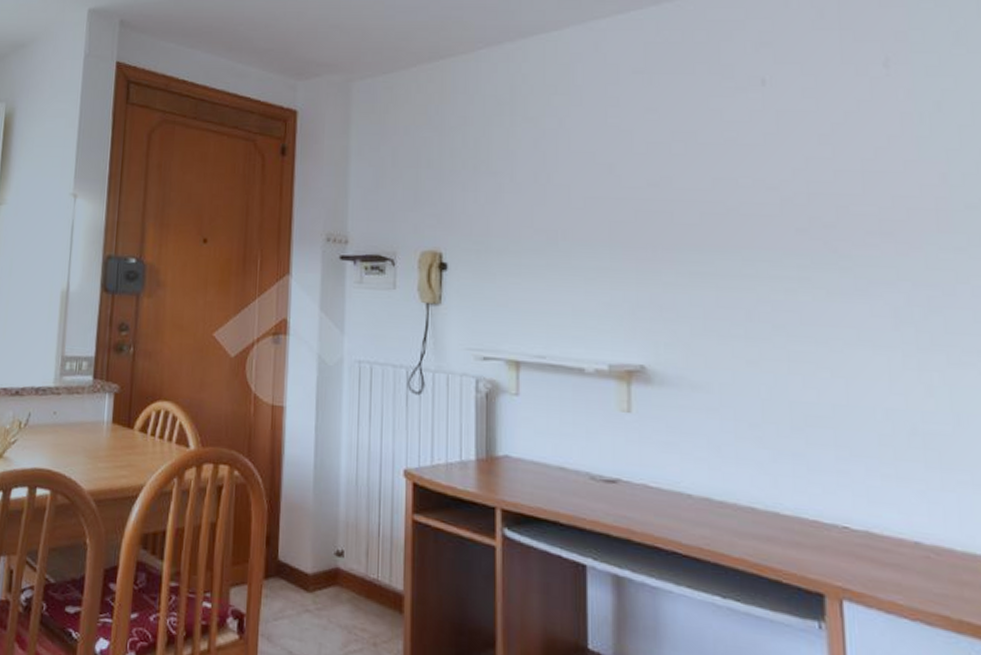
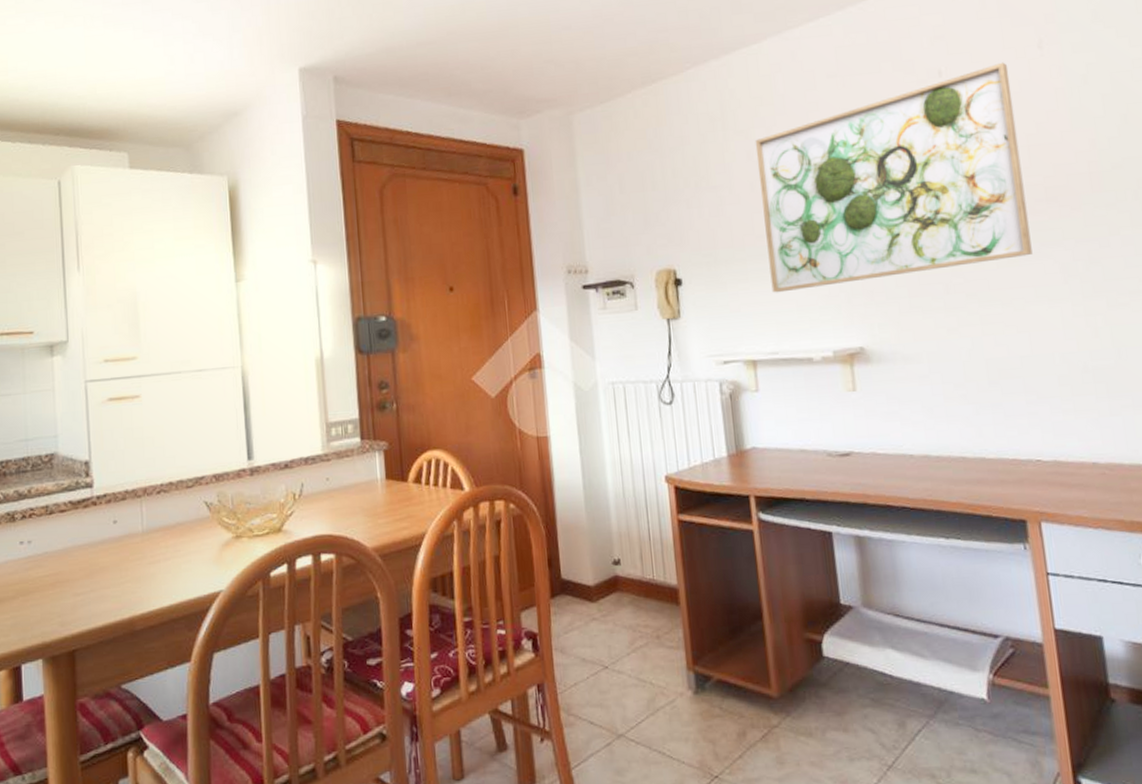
wall art: none [544,77,858,293] -> present [755,62,1033,293]

